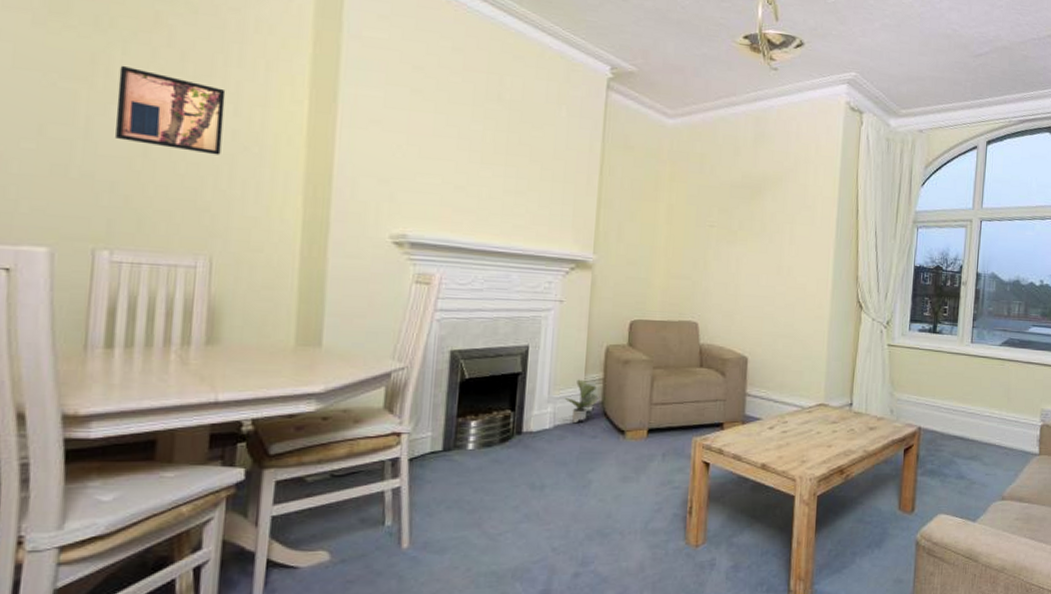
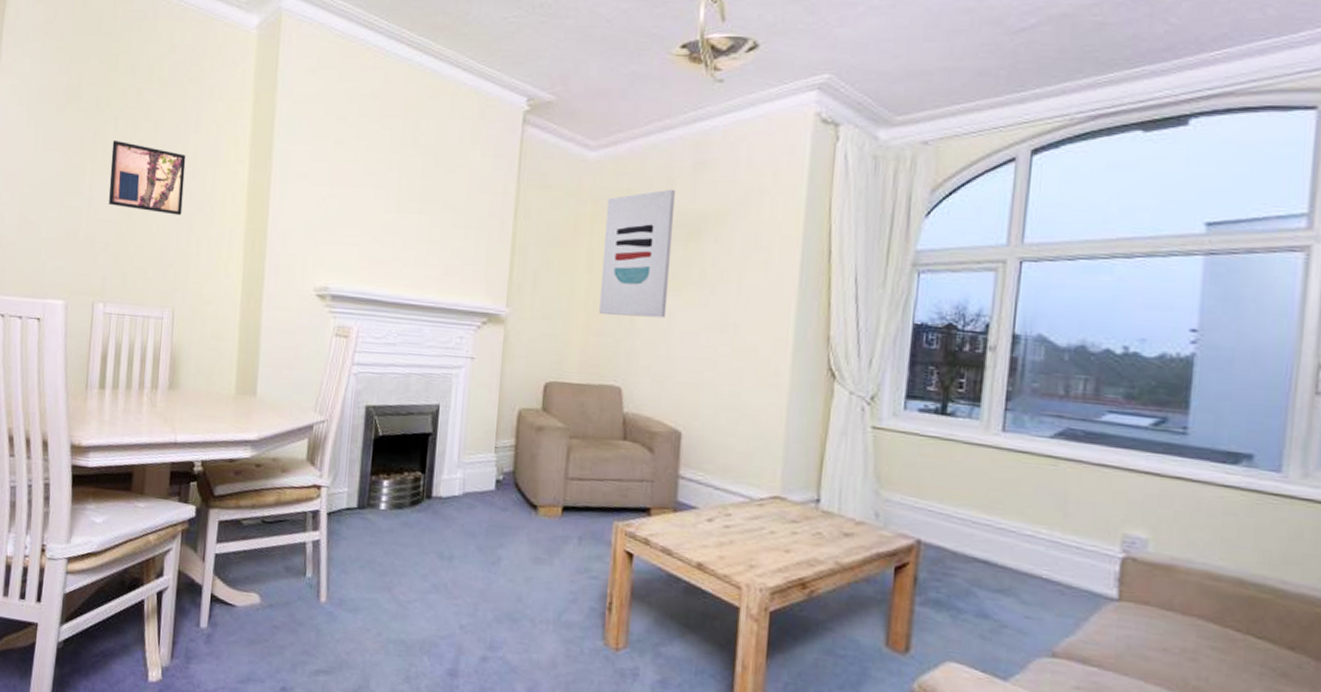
potted plant: present [565,379,599,424] -> none [475,444,510,493]
wall art: none [677,155,741,263] -> present [598,189,676,318]

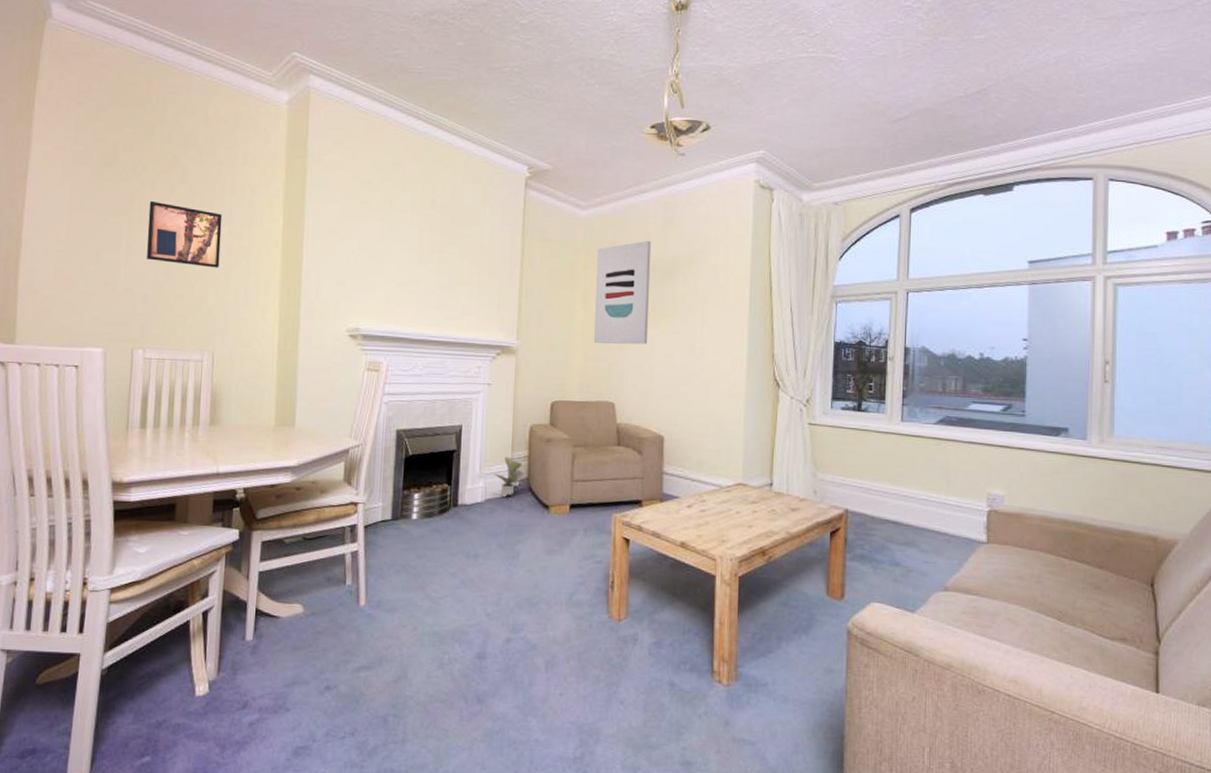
potted plant: none [475,444,510,493] -> present [495,456,524,498]

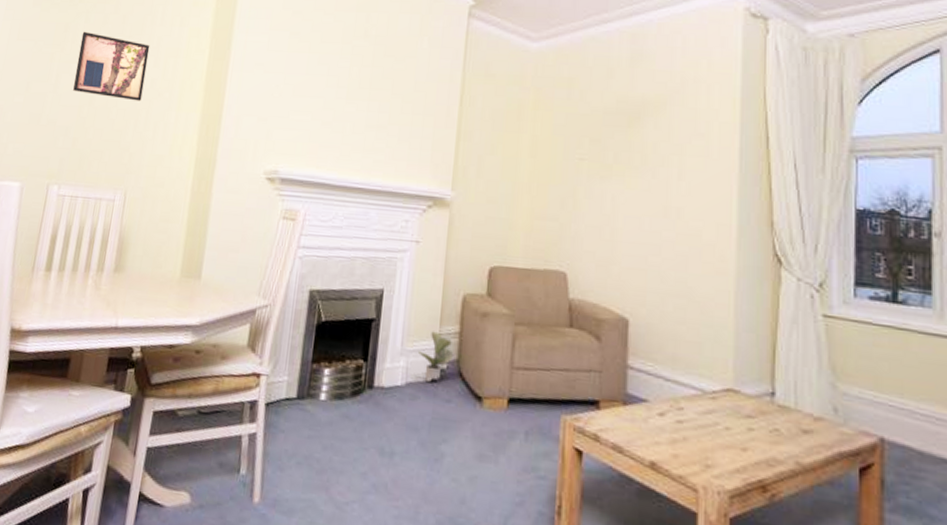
wall art: present [593,240,652,345] -> none [542,77,615,203]

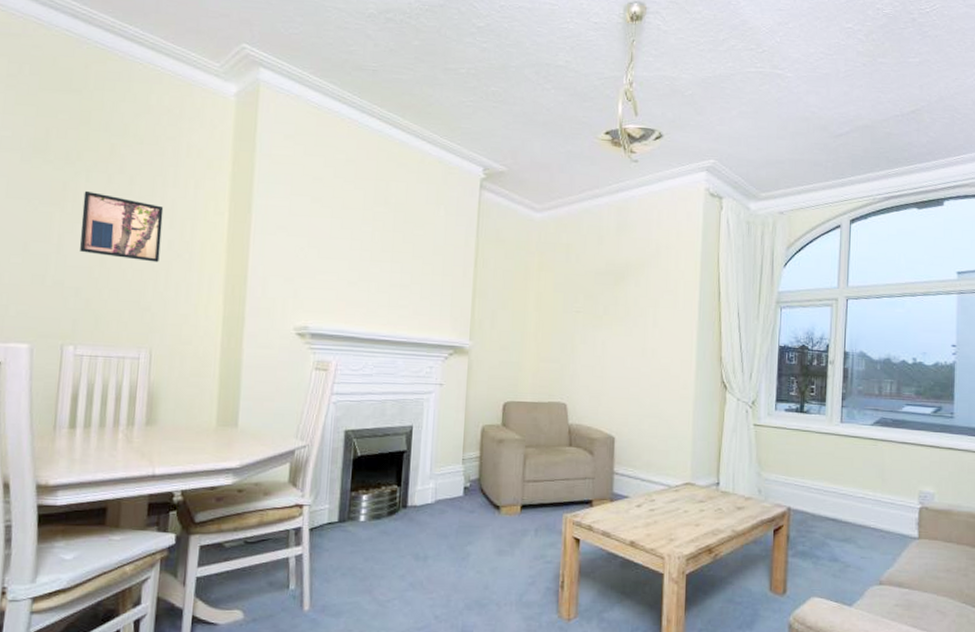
potted plant: present [419,331,454,383] -> none [445,457,476,499]

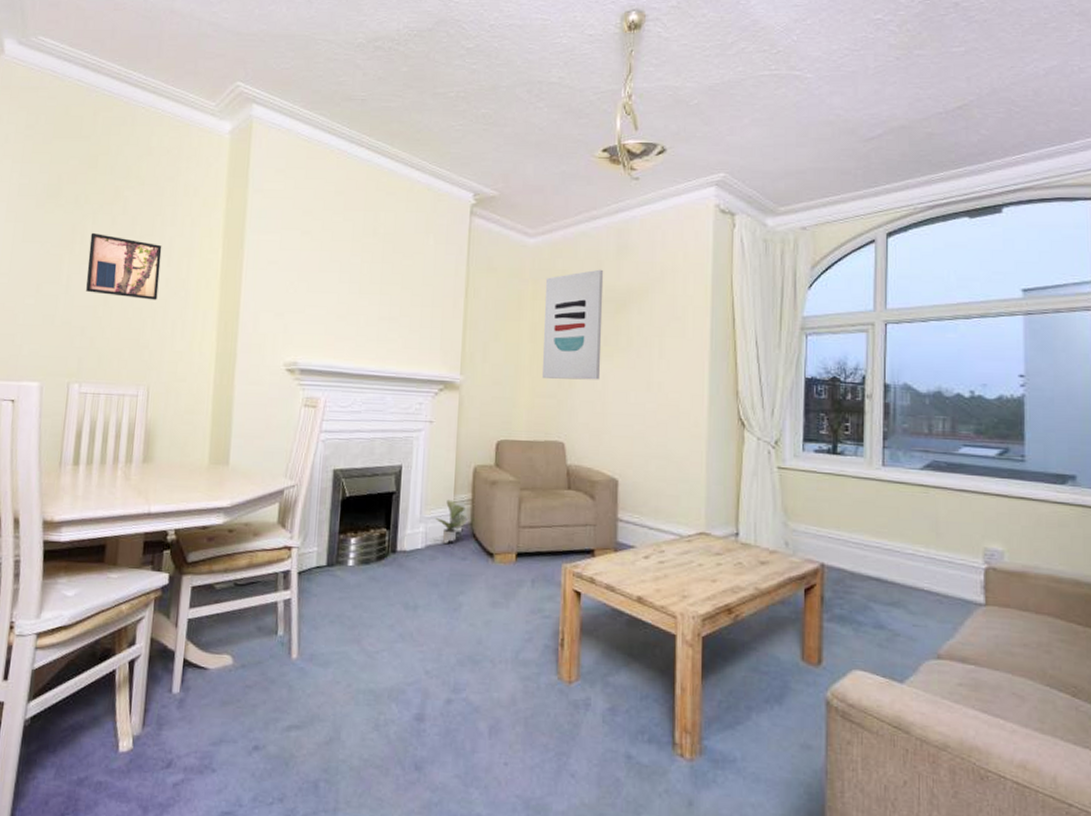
potted plant: none [445,457,476,499] -> present [436,499,468,544]
wall art: none [546,244,605,347] -> present [541,269,604,380]

